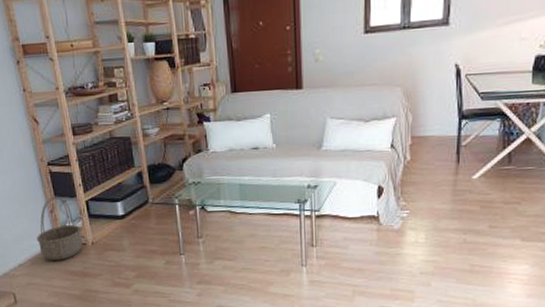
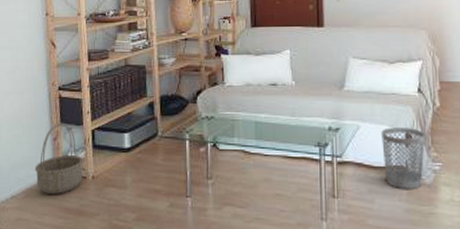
wastebasket: none [356,181,396,235] -> present [381,127,426,189]

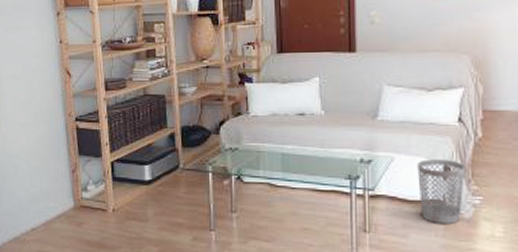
basket: present [35,122,84,195] -> none [55,154,103,228]

